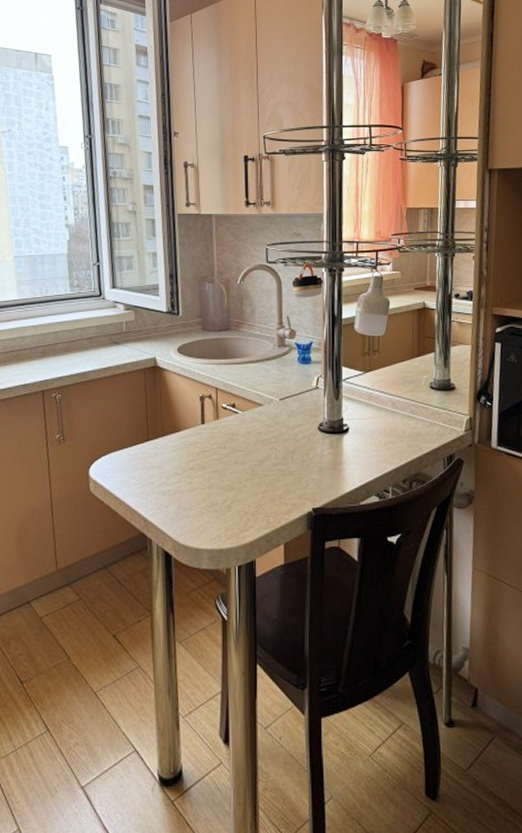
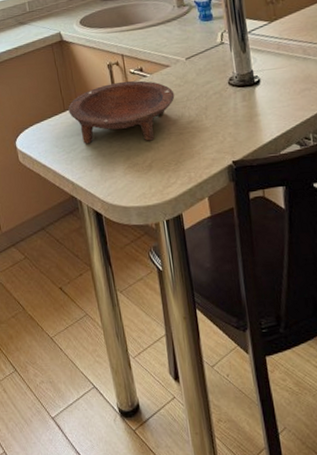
bowl: none [152,415,264,481] -> present [68,80,175,144]

